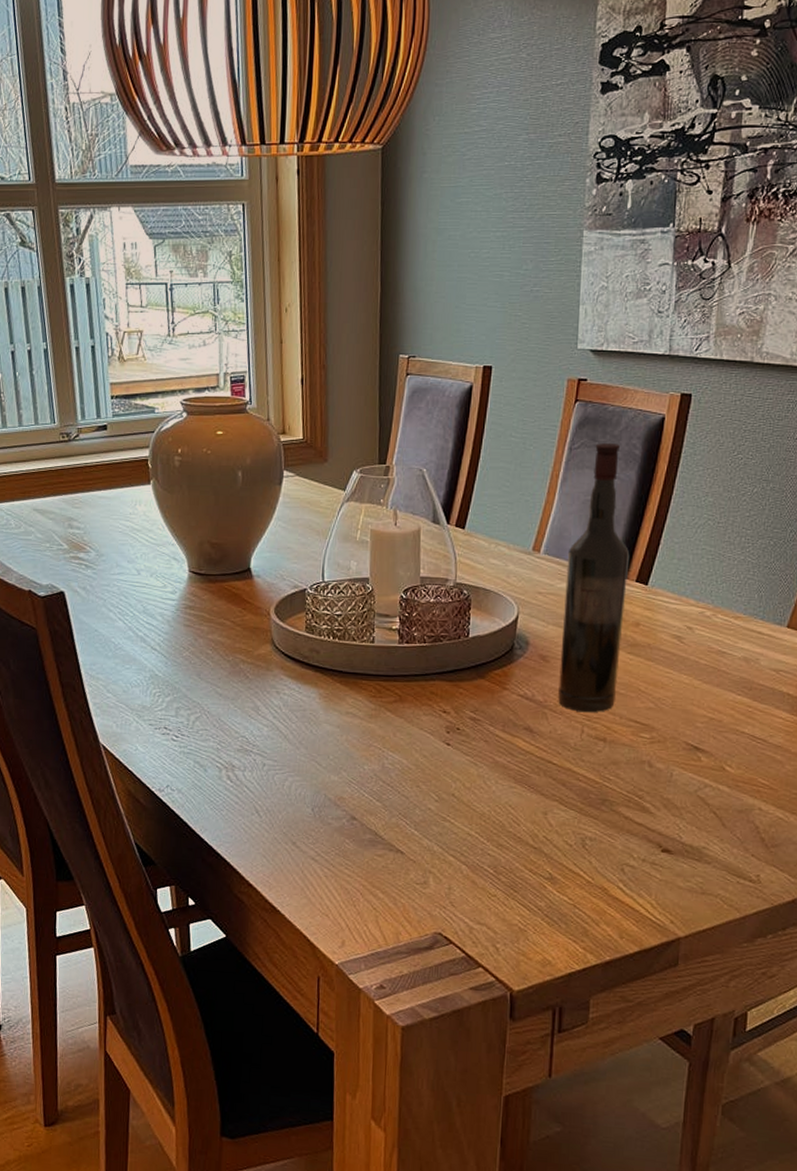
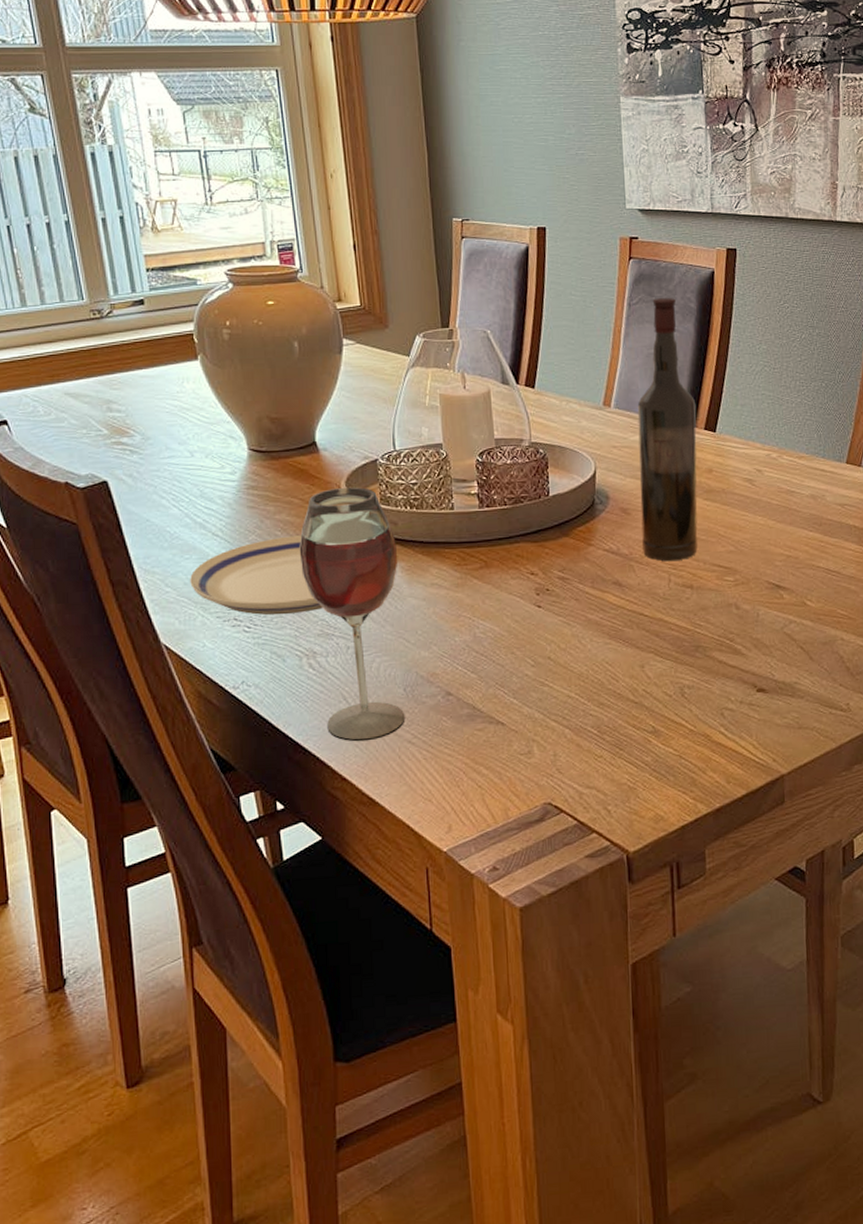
plate: none [128,655,245,728] -> present [190,536,323,615]
wineglass: none [227,613,317,853] -> present [299,486,404,742]

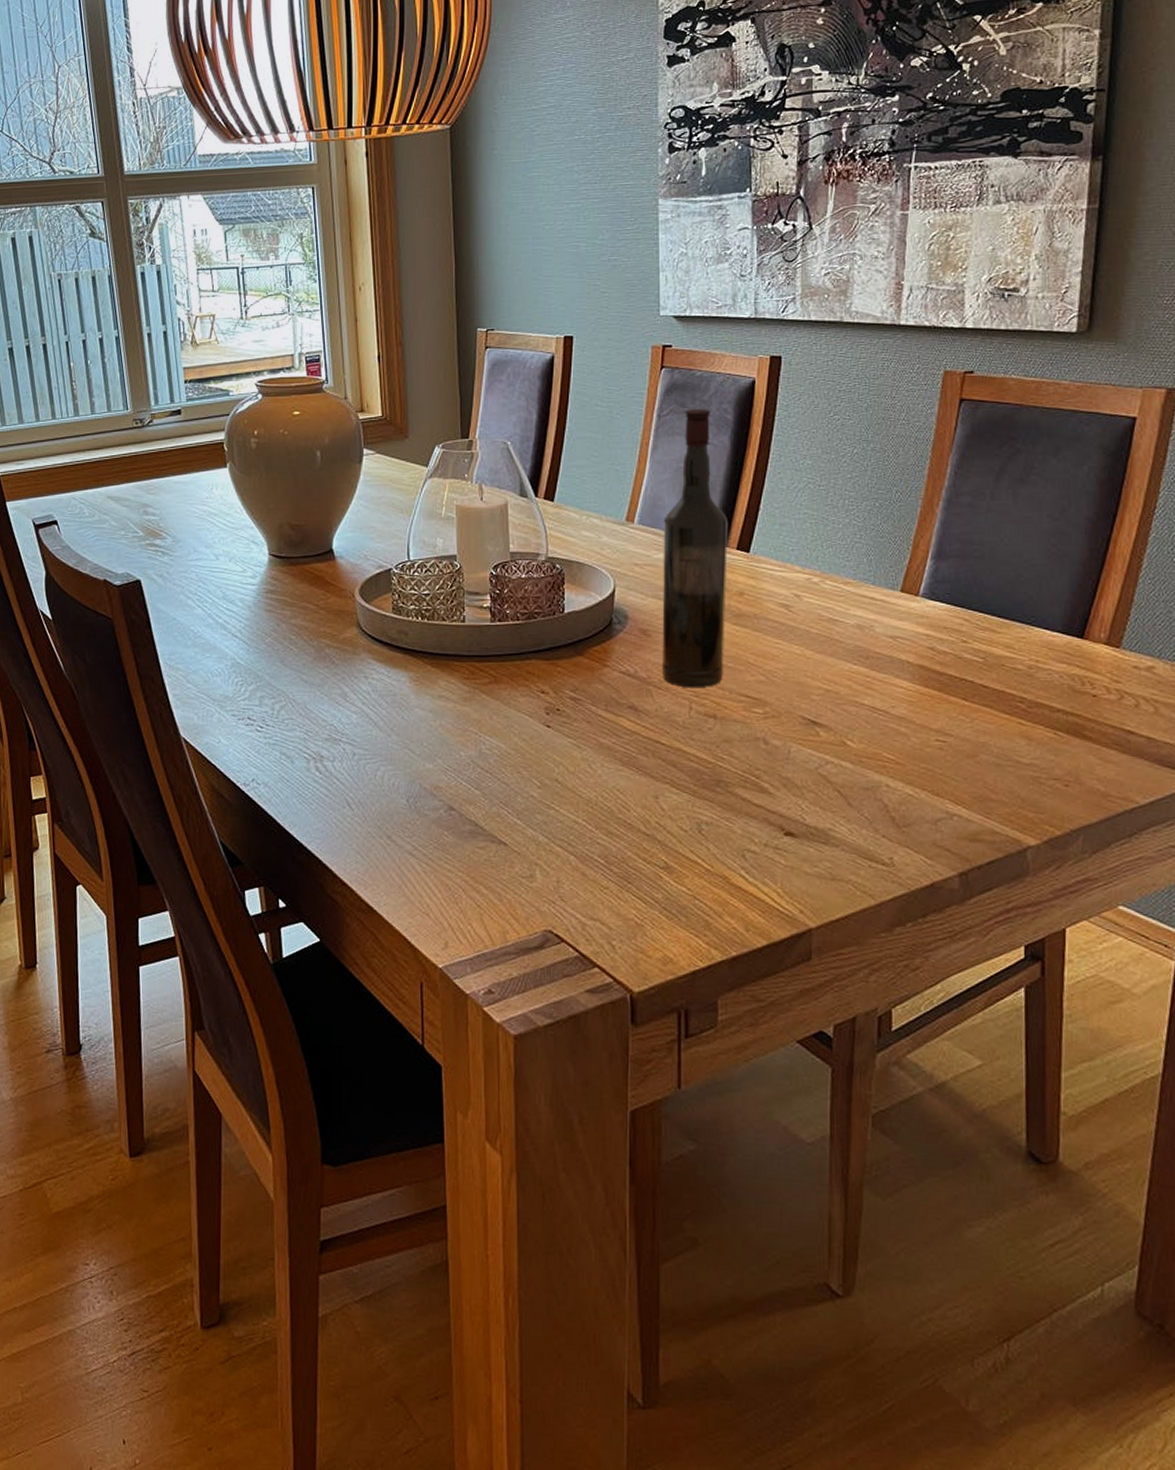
plate: present [190,536,323,615] -> none [210,641,332,717]
wineglass: present [299,486,404,742] -> none [312,595,407,849]

